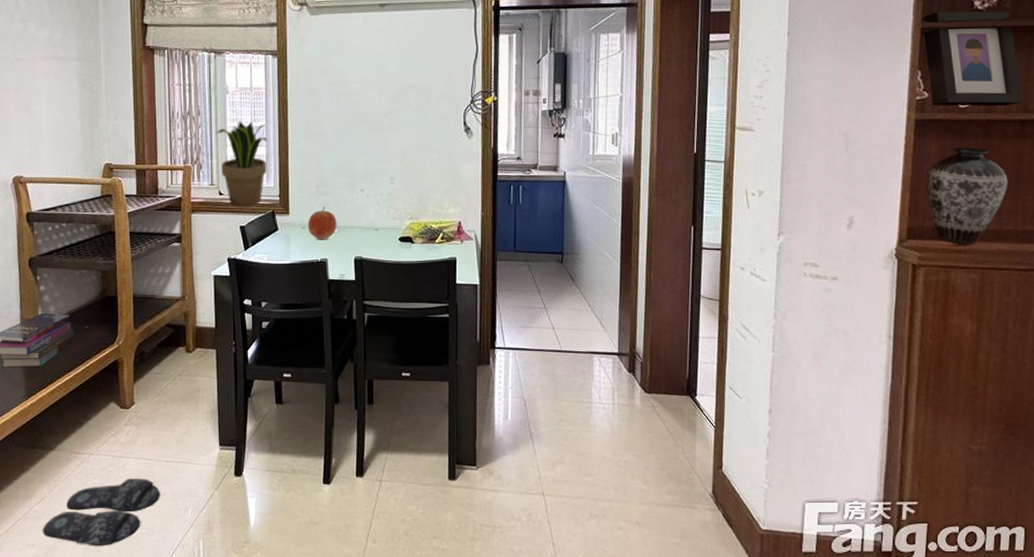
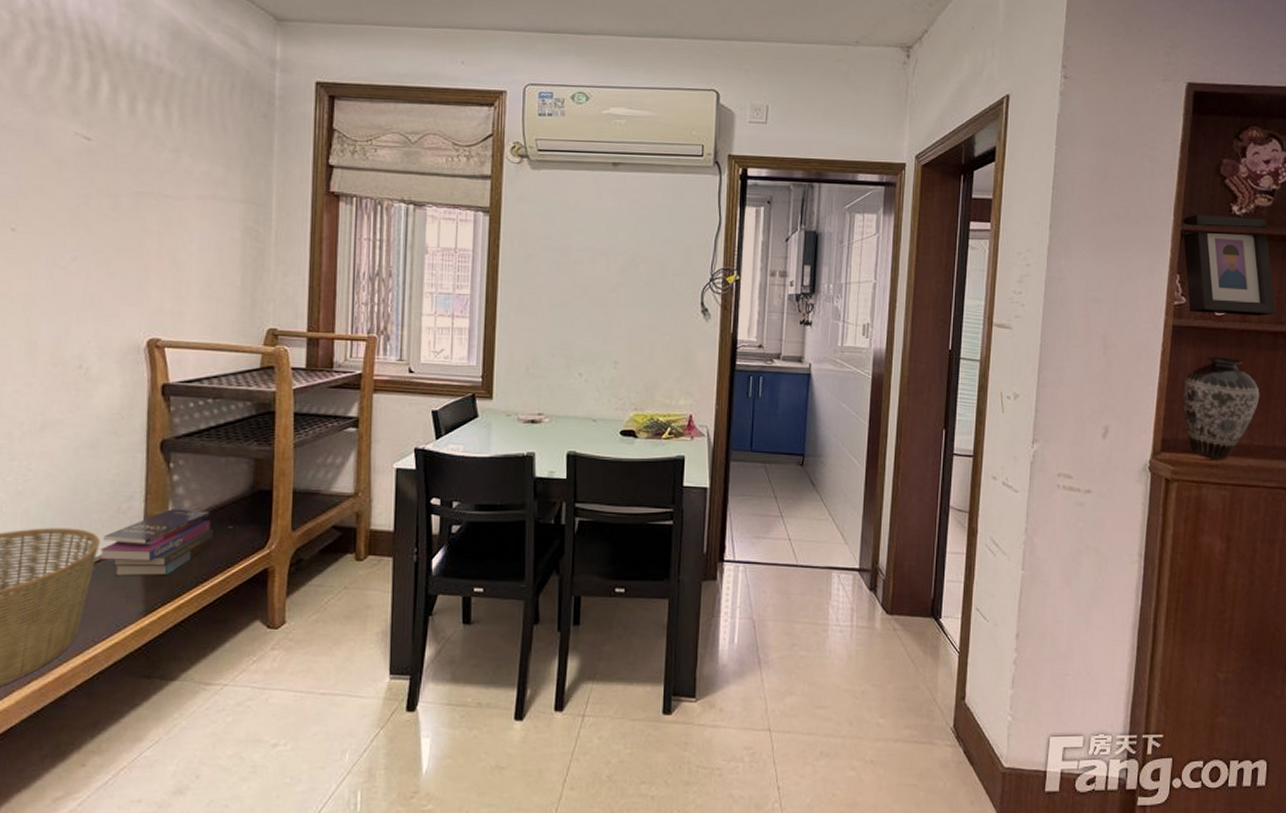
slippers: present [43,478,160,547] -> none [154,715,311,801]
potted plant: present [217,121,267,208] -> none [411,286,471,389]
fruit: present [307,207,337,240] -> none [513,392,549,431]

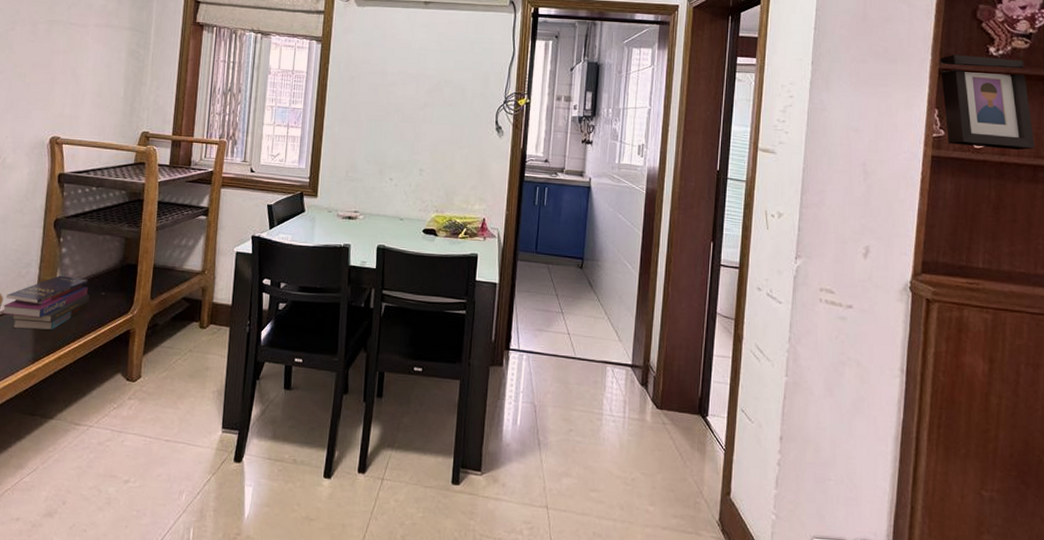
decorative vase: present [1181,357,1260,460] -> none [941,186,1021,285]

